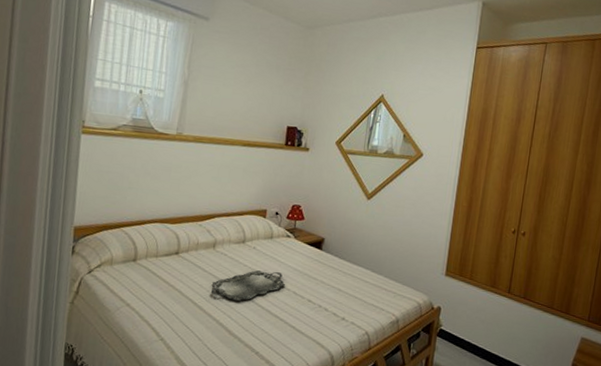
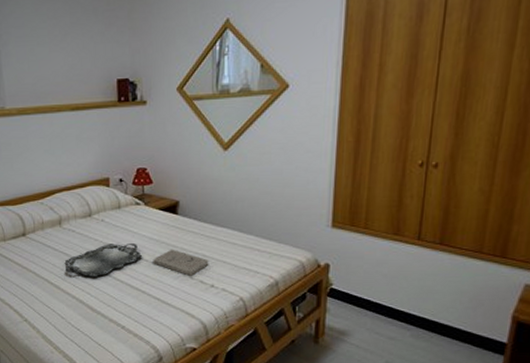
book: none [294,281,344,308] -> present [153,249,209,276]

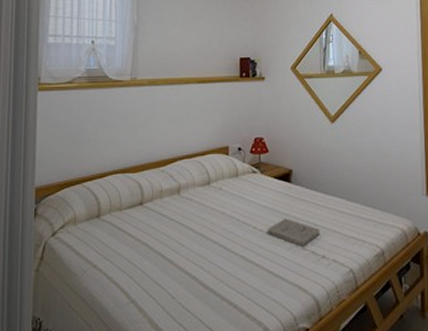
serving tray: present [65,244,142,278] -> none [179,213,257,250]

